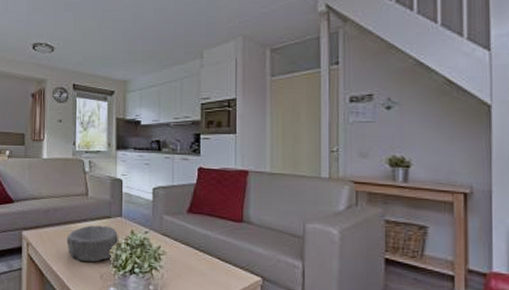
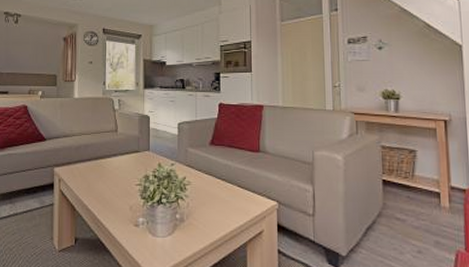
bowl: present [66,225,119,263] -> none [97,160,147,195]

